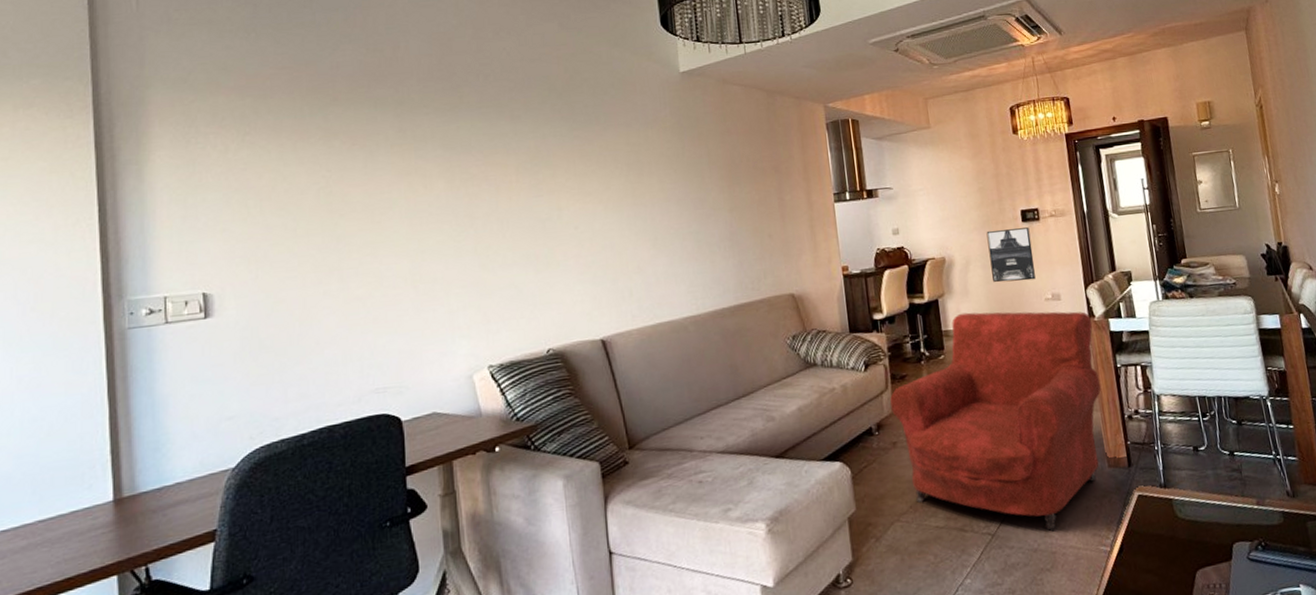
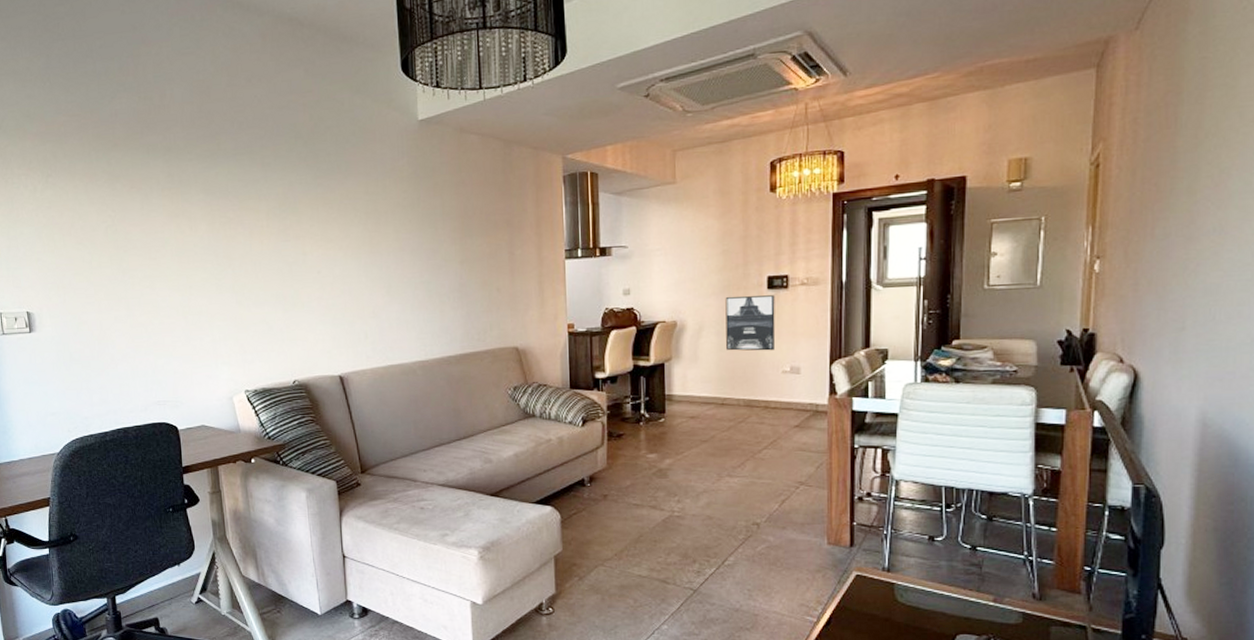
armchair: present [890,311,1101,531] -> none [605,378,833,595]

